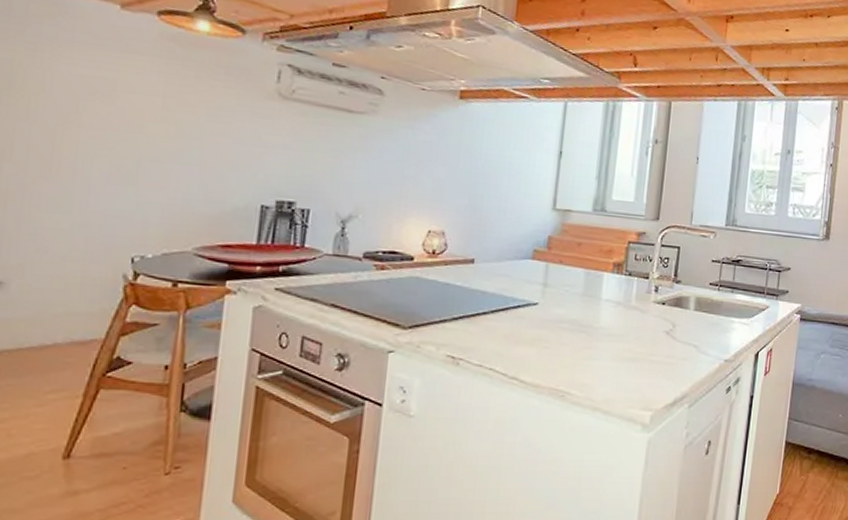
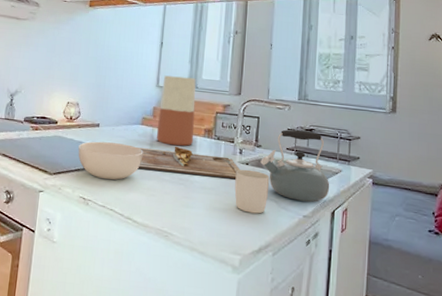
bowl: none [444,282,534,332] -> present [78,141,144,180]
cutting board: none [526,285,655,323] -> present [137,146,241,180]
vase: none [551,195,604,285] -> present [156,75,196,147]
mug: none [647,310,689,362] -> present [234,169,270,214]
kettle: none [679,261,756,345] -> present [260,129,330,203]

